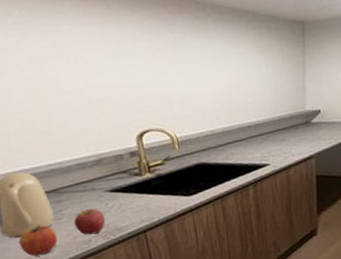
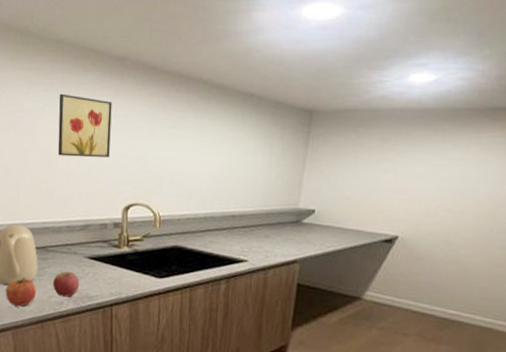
wall art: none [33,25,110,93] -> present [57,93,112,158]

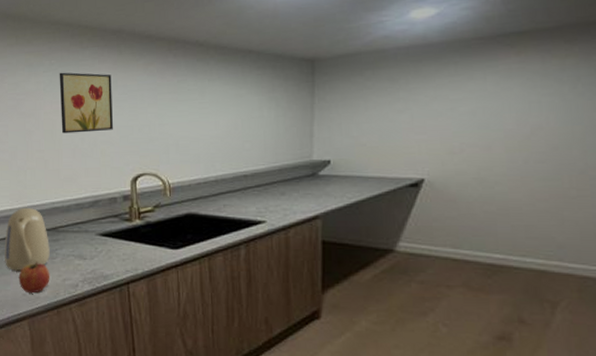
apple: present [53,271,80,298] -> none [66,251,94,279]

